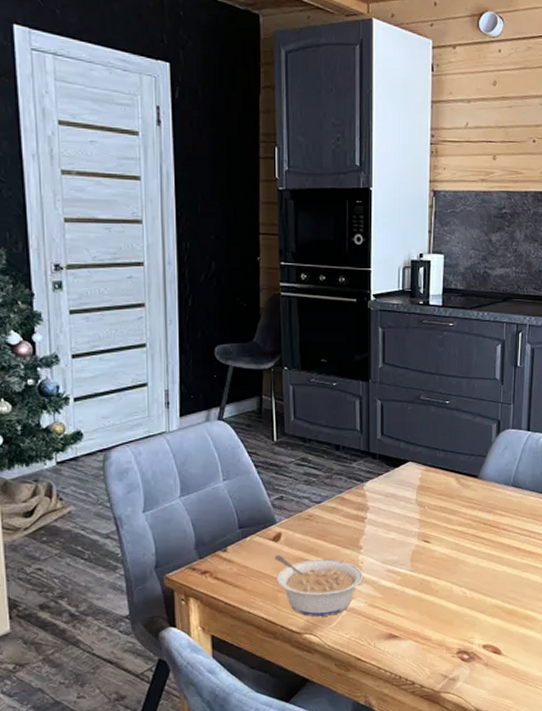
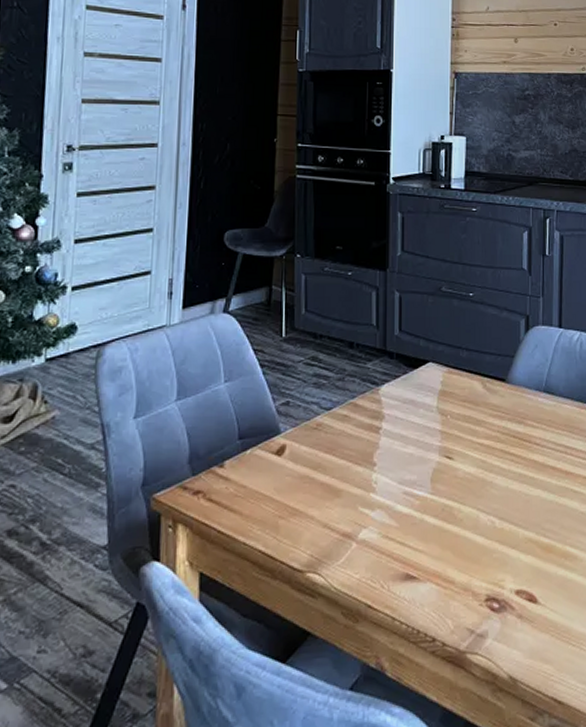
legume: present [274,554,364,617] -> none [277,471,377,551]

